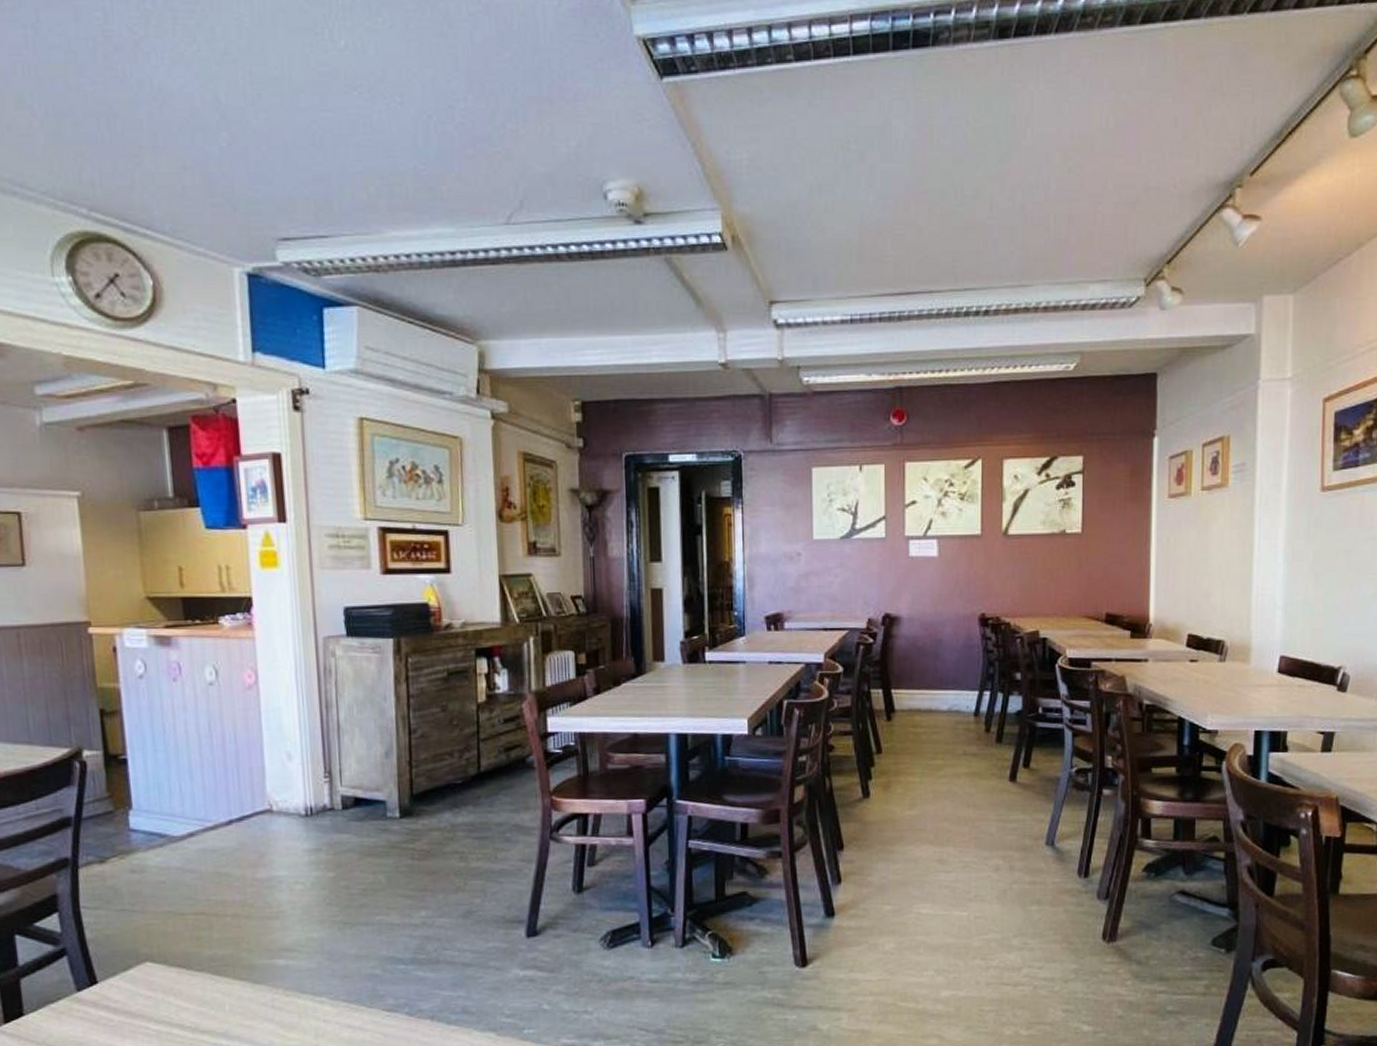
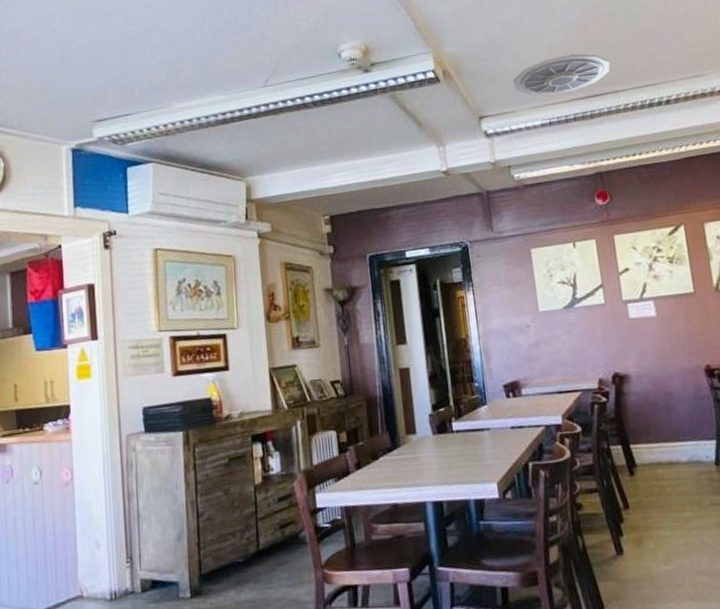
ceiling vent: none [814,238,929,286] -> present [513,54,610,96]

